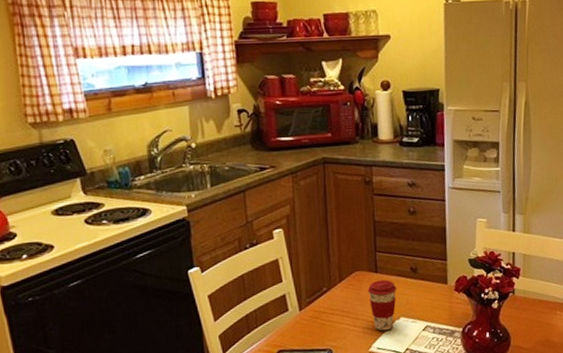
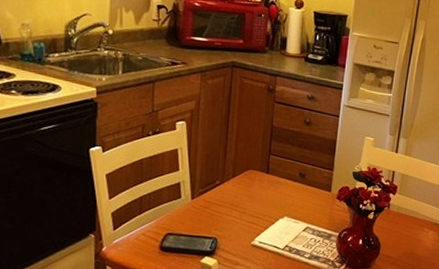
coffee cup: present [367,279,397,331] -> none [257,180,285,227]

